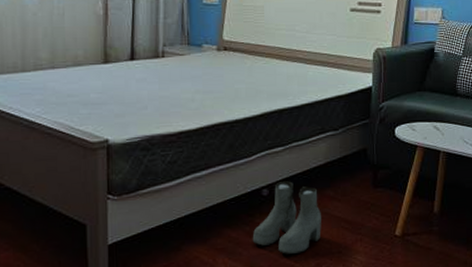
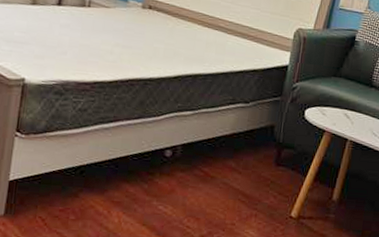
boots: present [252,181,321,254] -> none [148,145,220,219]

